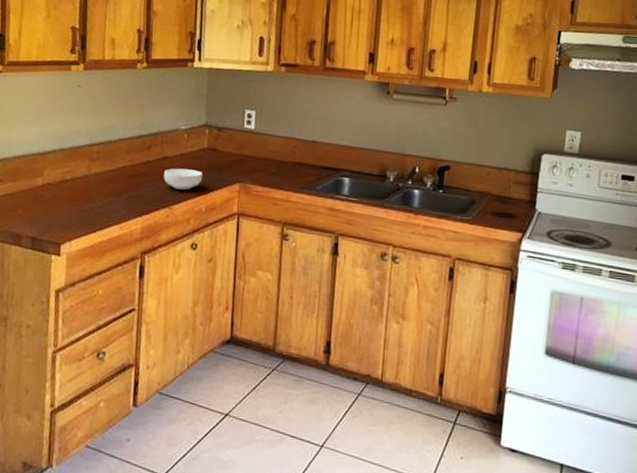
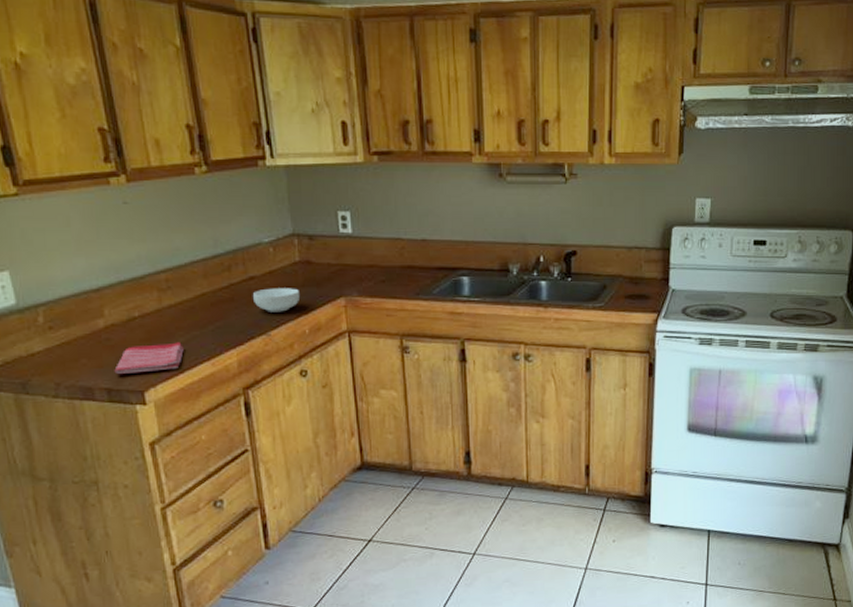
dish towel: none [41,204,100,228] -> present [114,342,184,375]

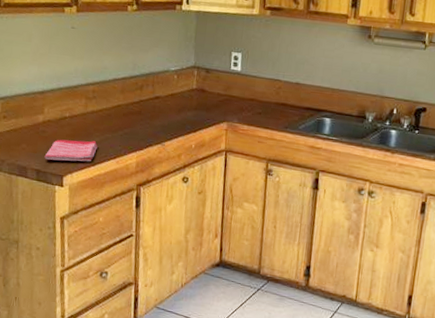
cereal bowl: present [253,288,299,312] -> none [156,107,192,128]

